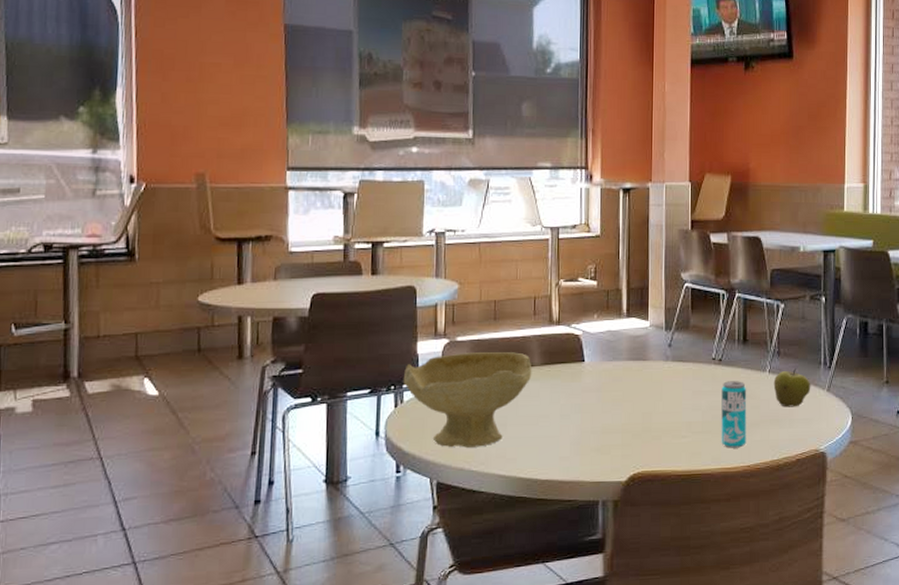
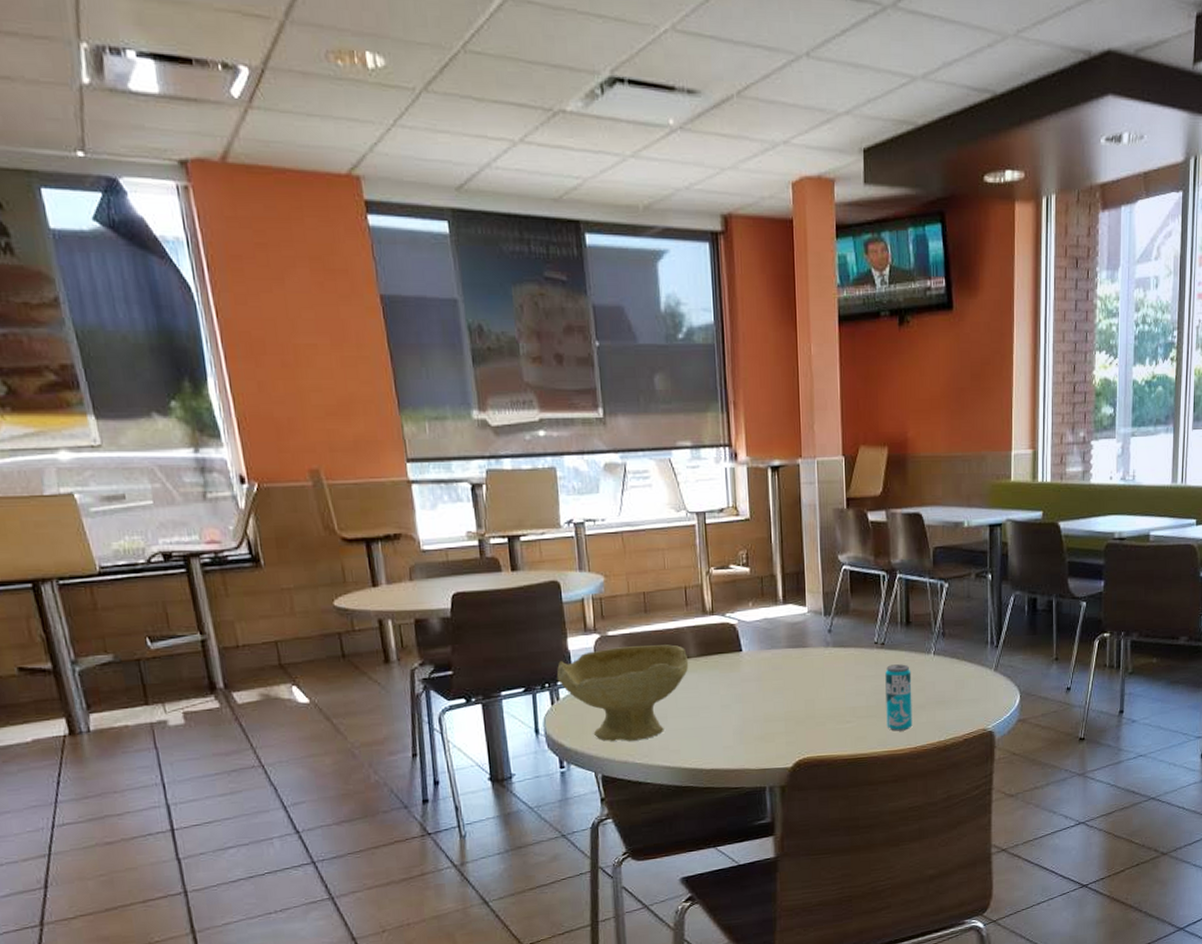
apple: present [773,369,811,407] -> none [939,649,978,689]

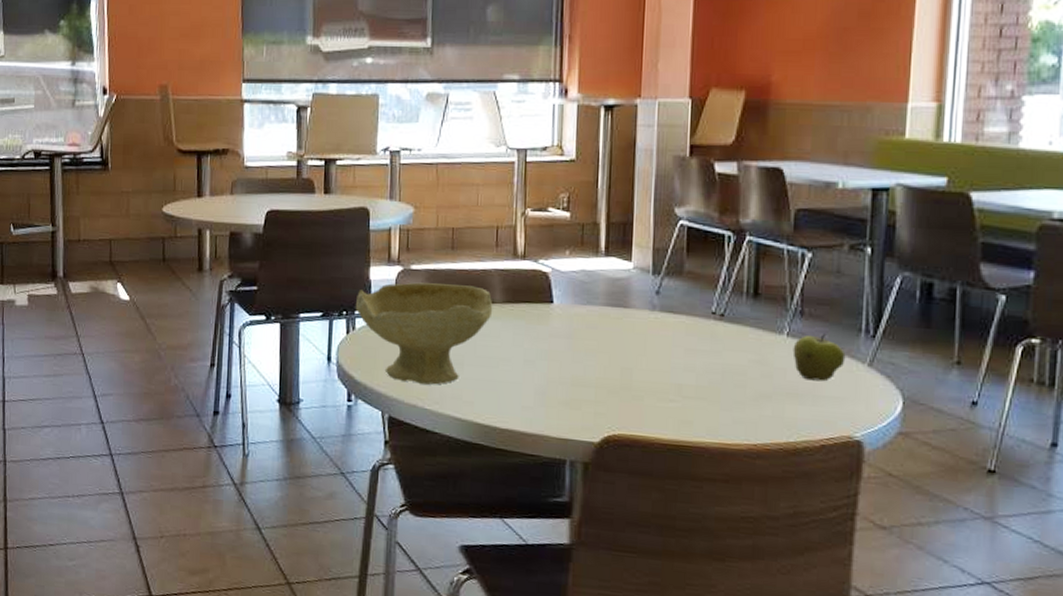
beverage can: present [885,664,913,731] -> none [720,341,756,422]
apple: none [939,649,978,689] -> present [792,334,846,382]

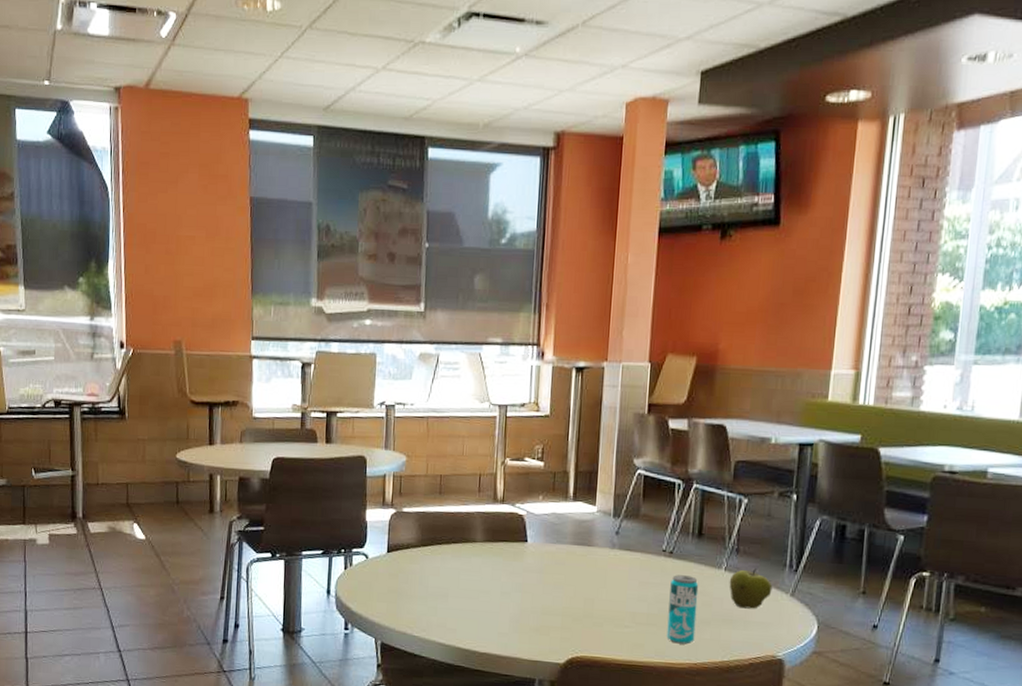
bowl: present [355,282,493,385] -> none [352,523,475,615]
beverage can: none [720,341,756,422] -> present [666,575,699,645]

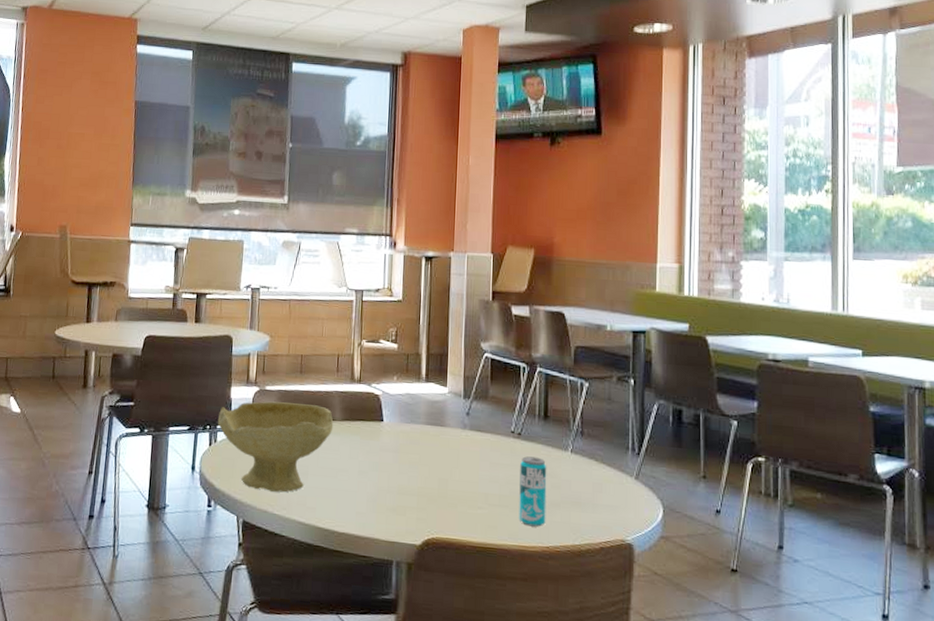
bowl: none [352,523,475,615] -> present [217,401,334,493]
apple: present [729,568,773,609] -> none [576,451,617,492]

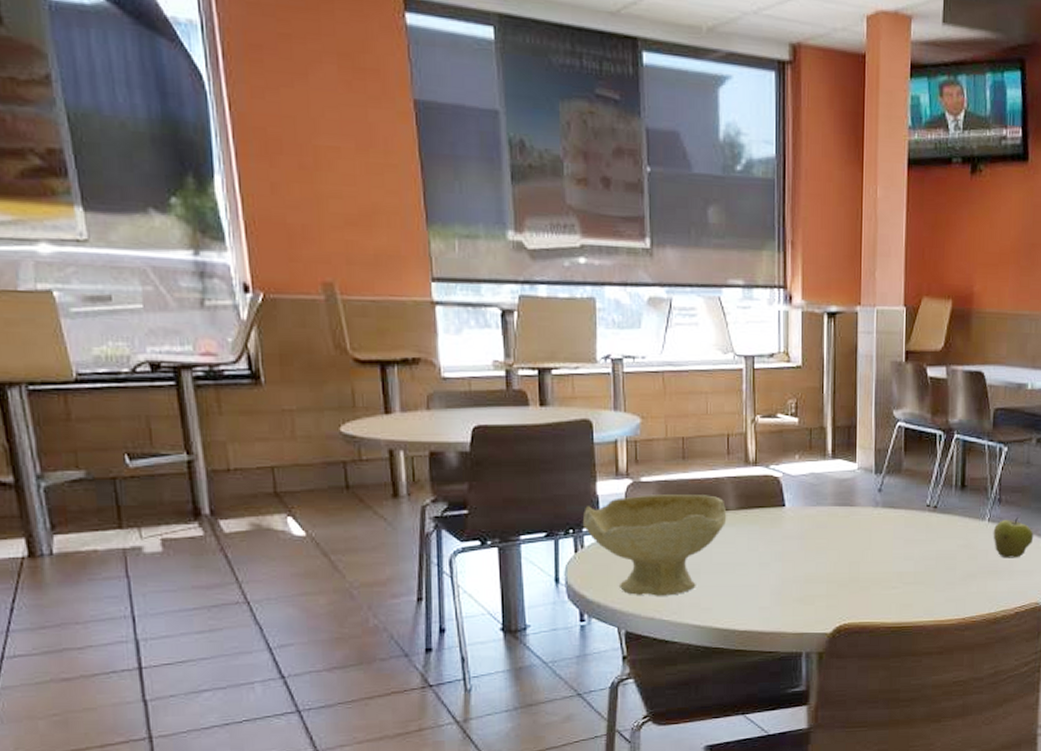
beverage can: present [519,456,547,527] -> none [934,529,964,600]
apple: none [576,451,617,492] -> present [993,517,1034,558]

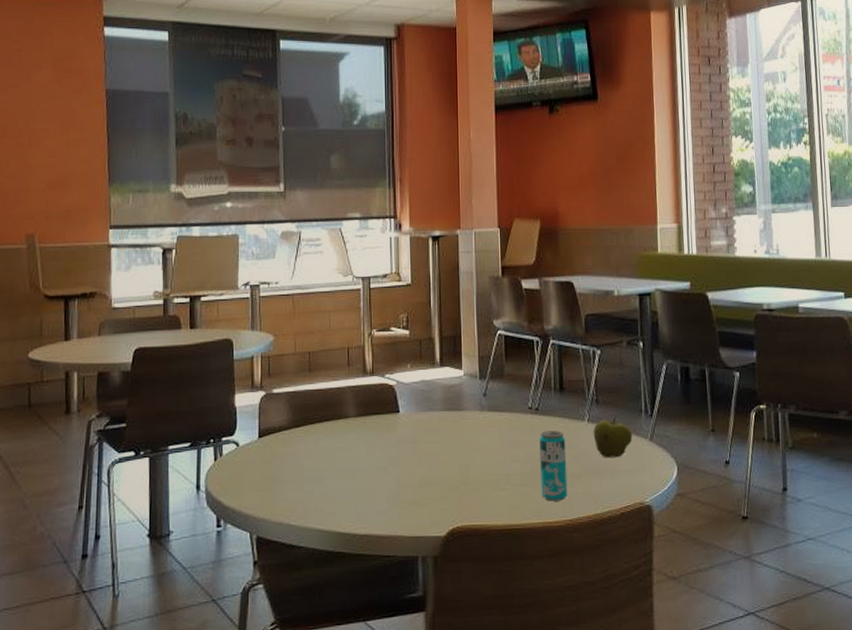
bowl: present [582,495,727,596] -> none [222,404,348,501]
beverage can: none [934,529,964,600] -> present [539,431,568,501]

